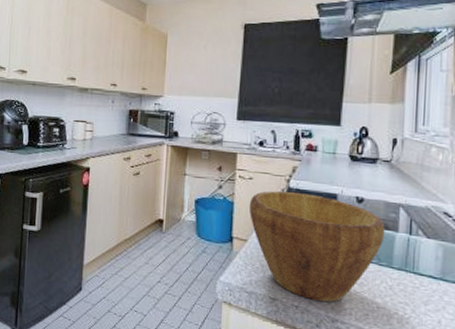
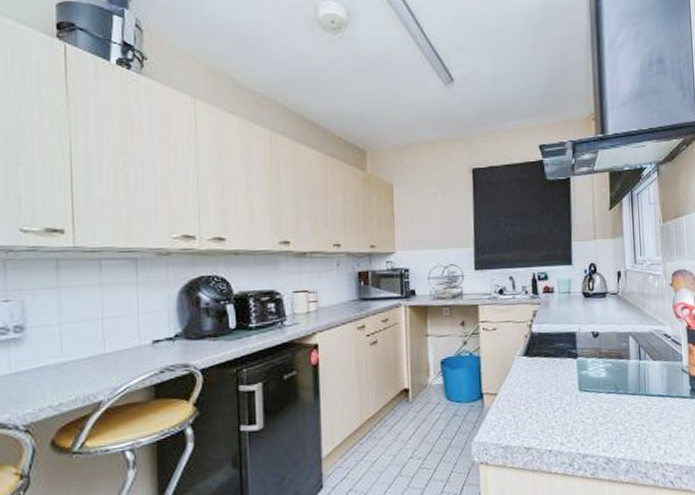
bowl: present [249,191,385,303] -> none [495,336,620,441]

